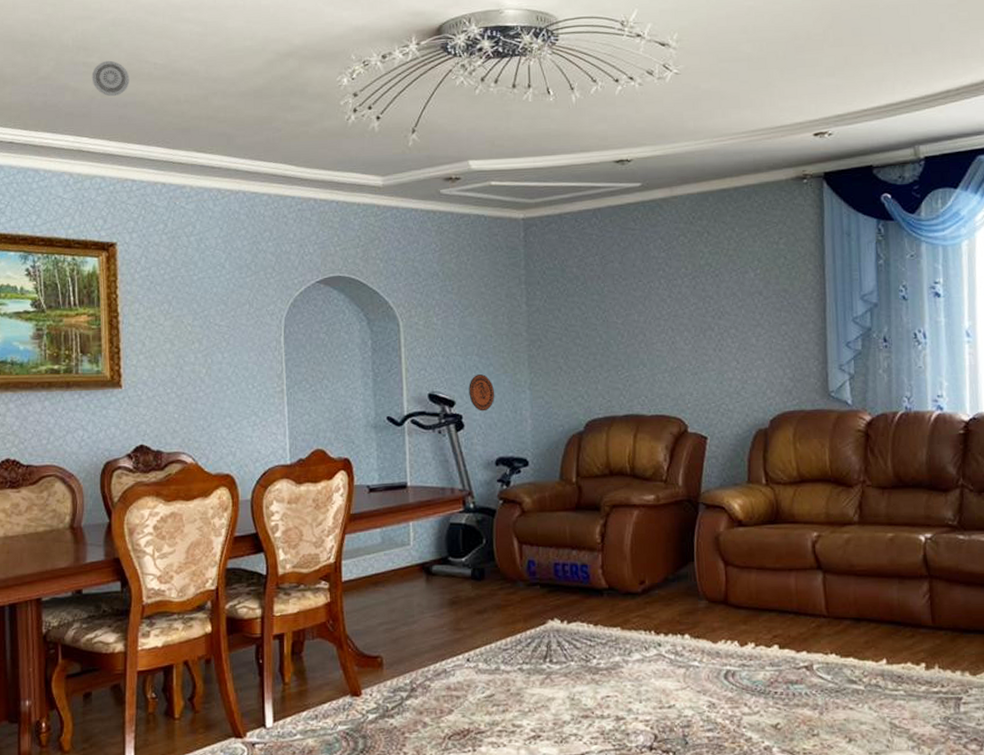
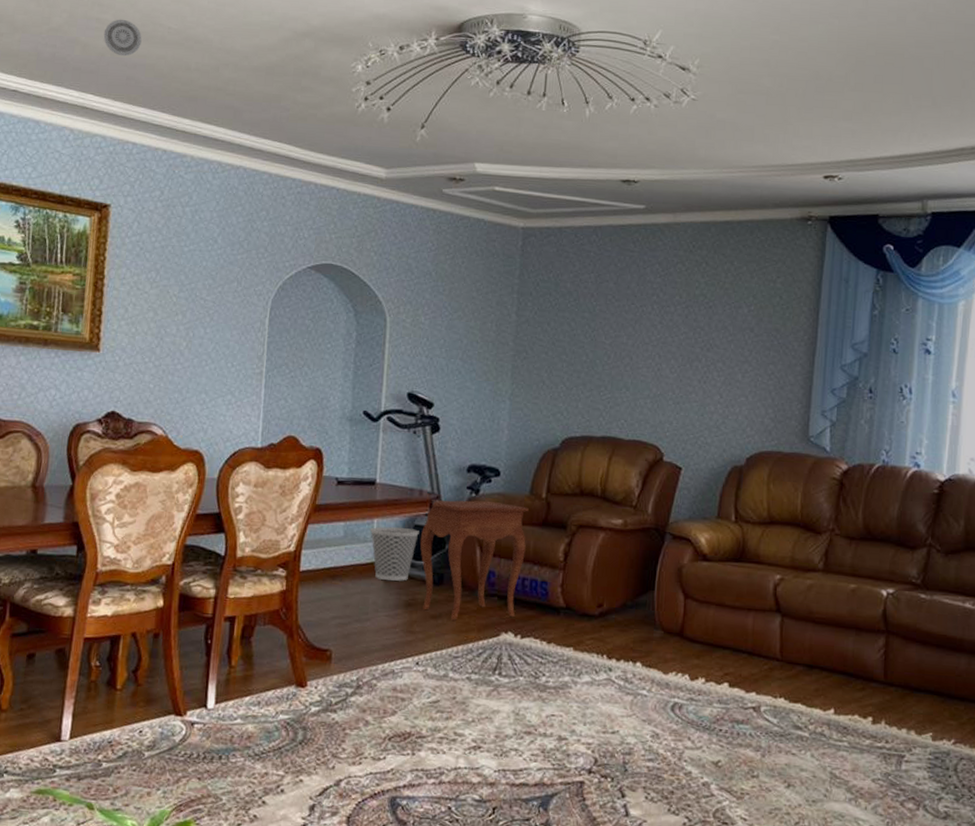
wastebasket: none [406,527,455,581] -> present [369,526,419,581]
side table: none [457,491,562,613] -> present [420,500,529,620]
decorative plate: present [469,374,495,412] -> none [448,379,475,417]

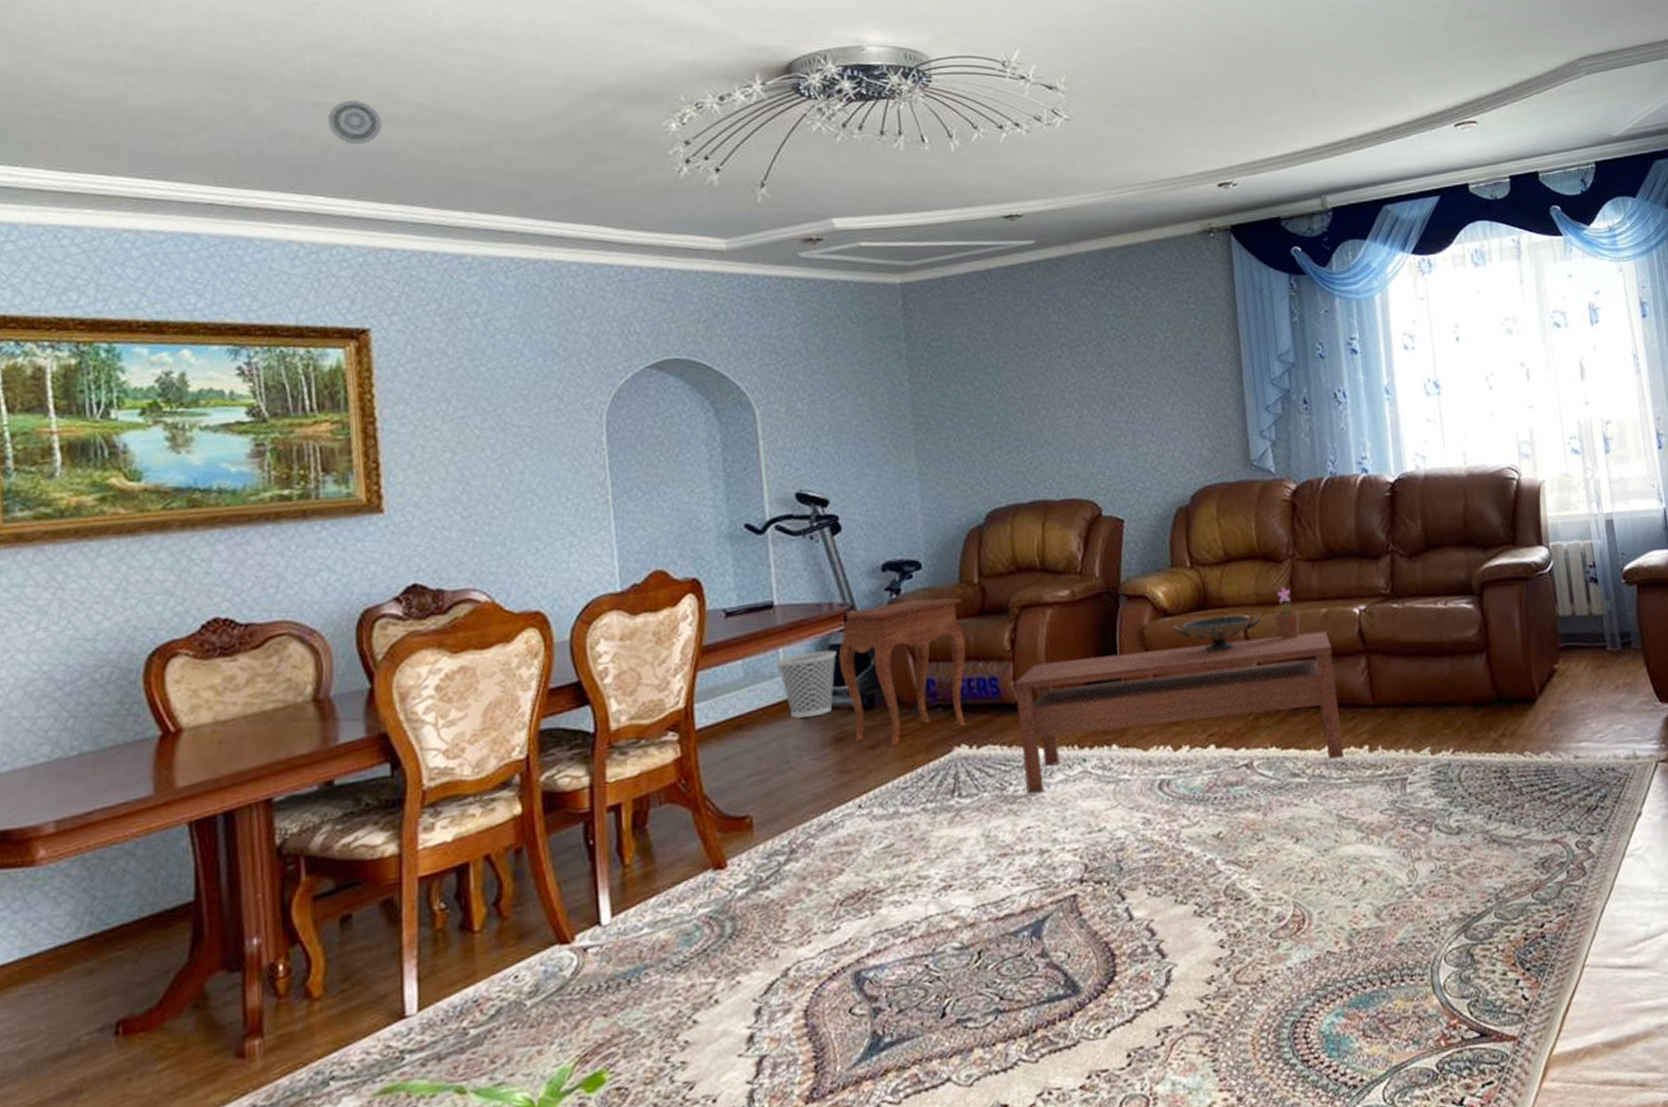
coffee table: none [556,577,855,723] -> present [1015,630,1344,794]
decorative bowl: none [709,569,792,603] -> present [1172,615,1262,653]
flowerpot: none [805,556,829,606] -> present [1274,586,1300,640]

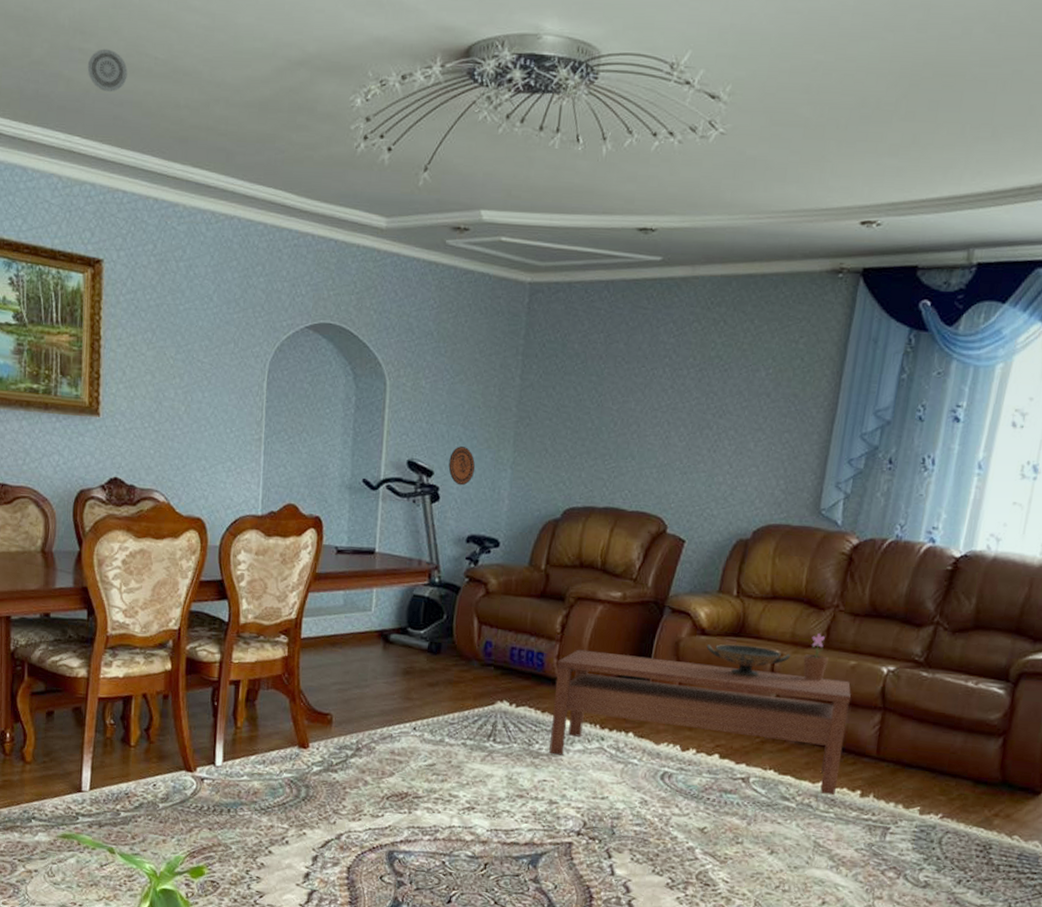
wastebasket: present [775,650,837,718] -> none [369,595,418,650]
side table: present [838,598,966,746] -> none [418,570,527,689]
decorative plate: none [844,466,877,510] -> present [448,446,476,486]

